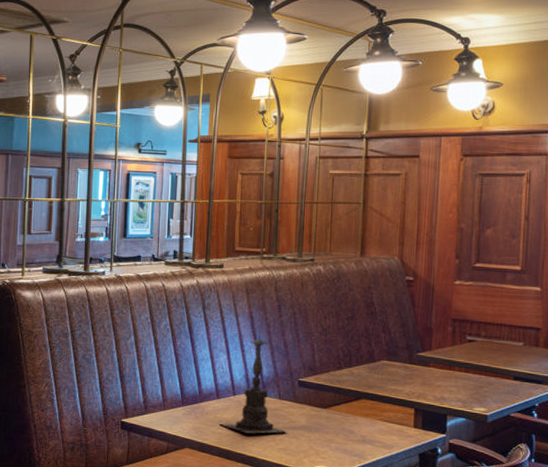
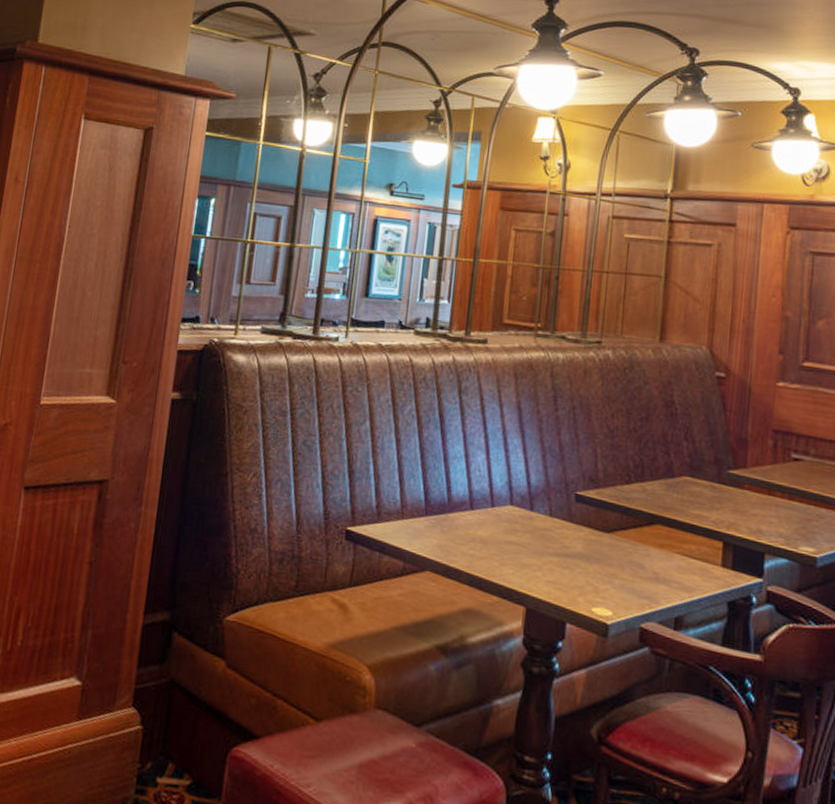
candle holder: present [218,327,288,434] -> none [470,421,560,561]

